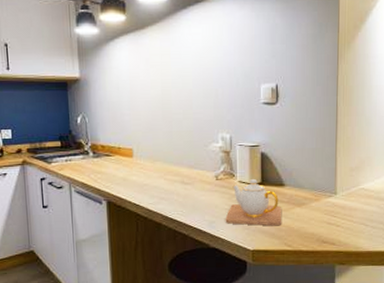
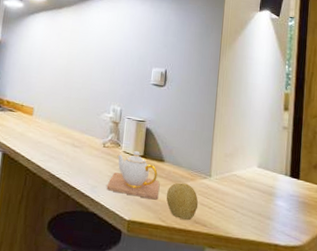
fruit: none [290,205,325,242] -> present [166,183,199,221]

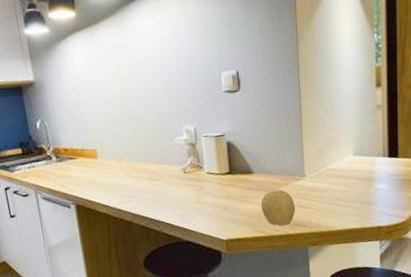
teapot: present [106,151,160,200] -> none [196,169,253,216]

